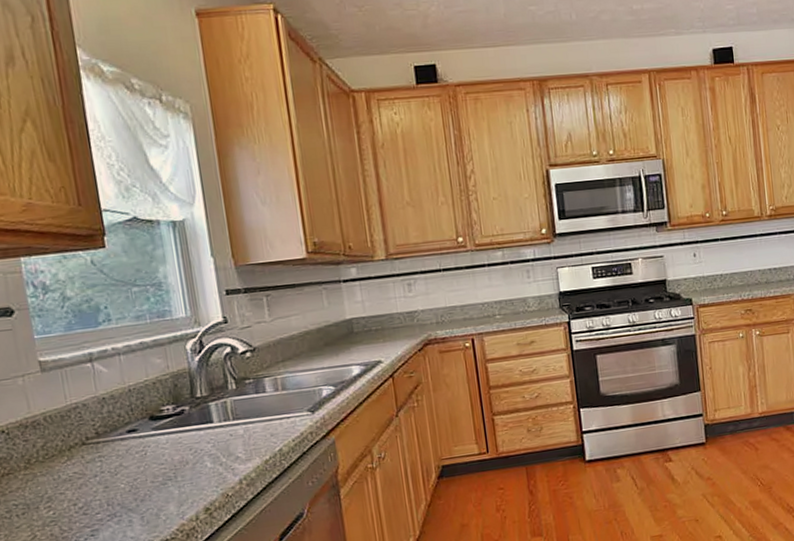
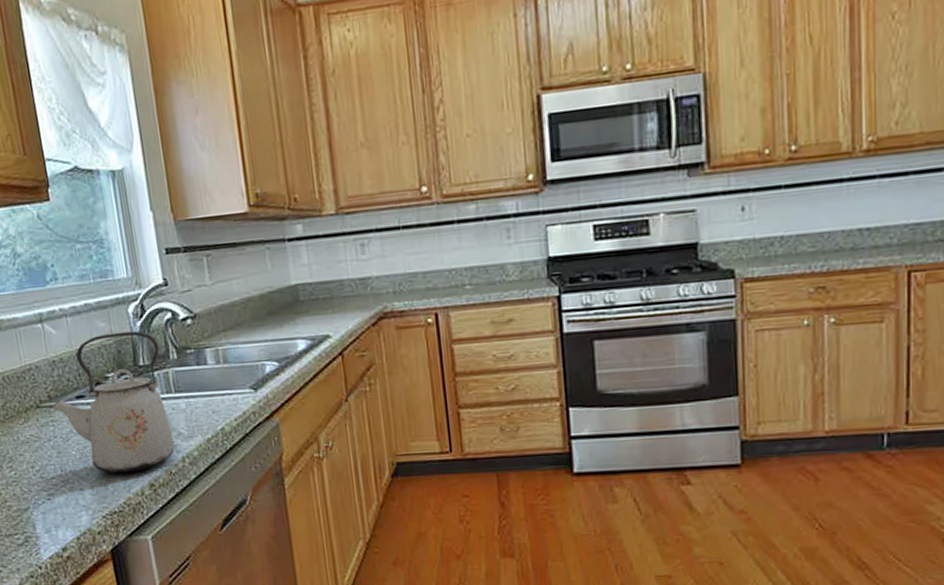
kettle: none [97,365,232,503] -> present [50,331,175,474]

